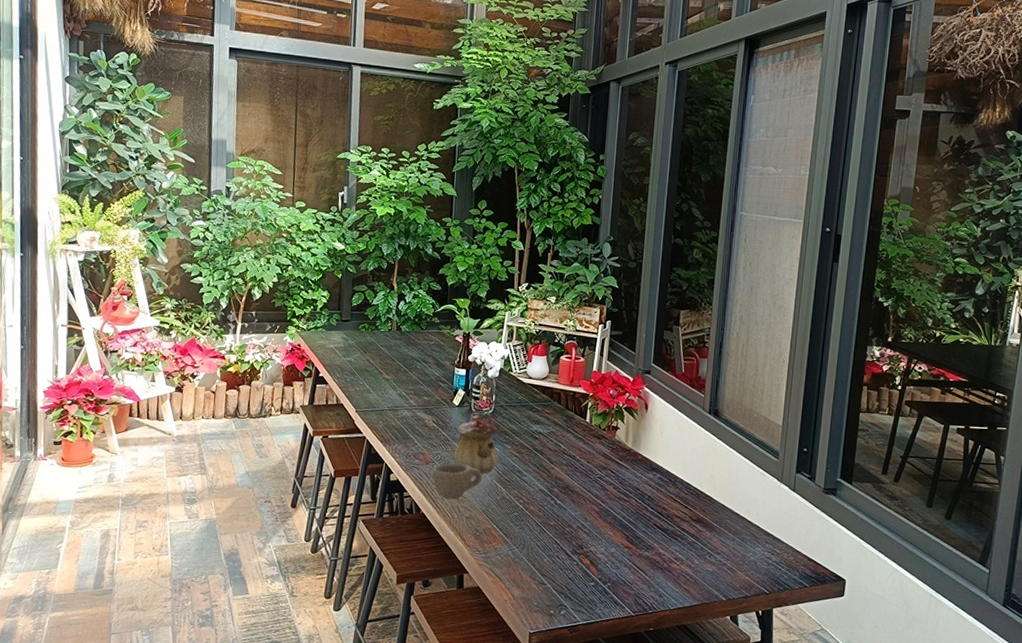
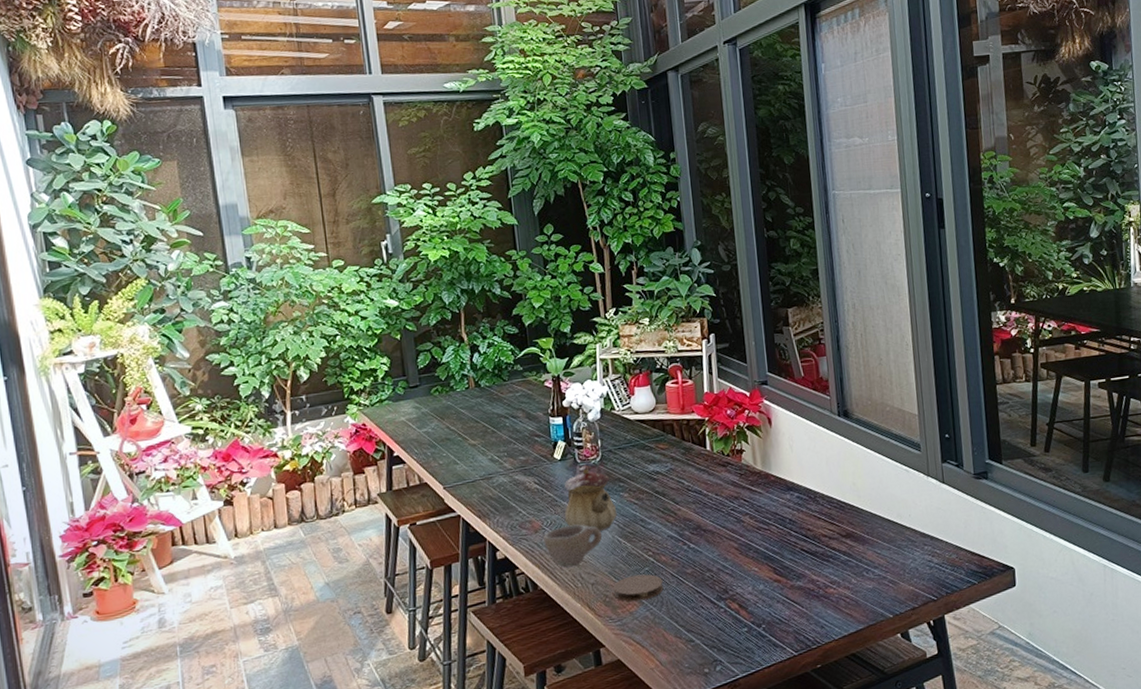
coaster: none [483,517,528,541] -> present [613,574,664,602]

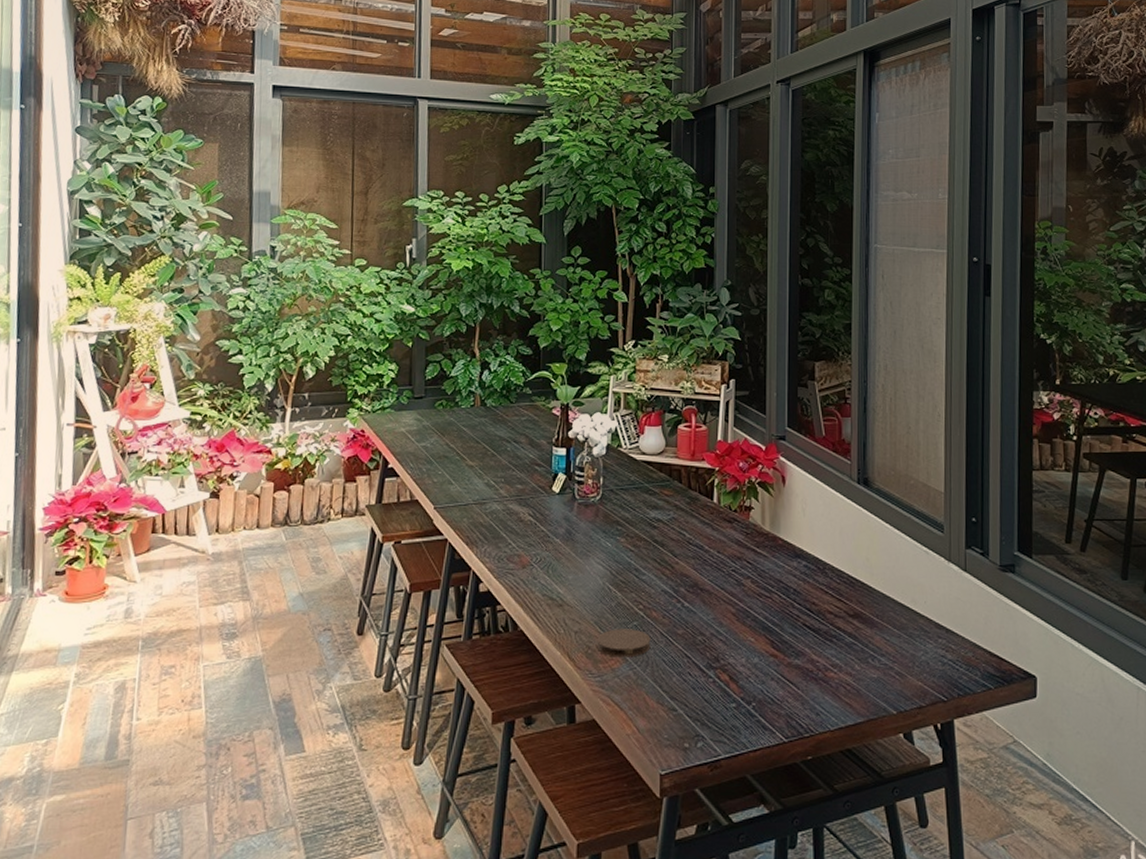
cup: present [543,524,602,568] -> none [530,565,591,611]
teapot: present [564,464,618,531] -> none [555,502,611,575]

